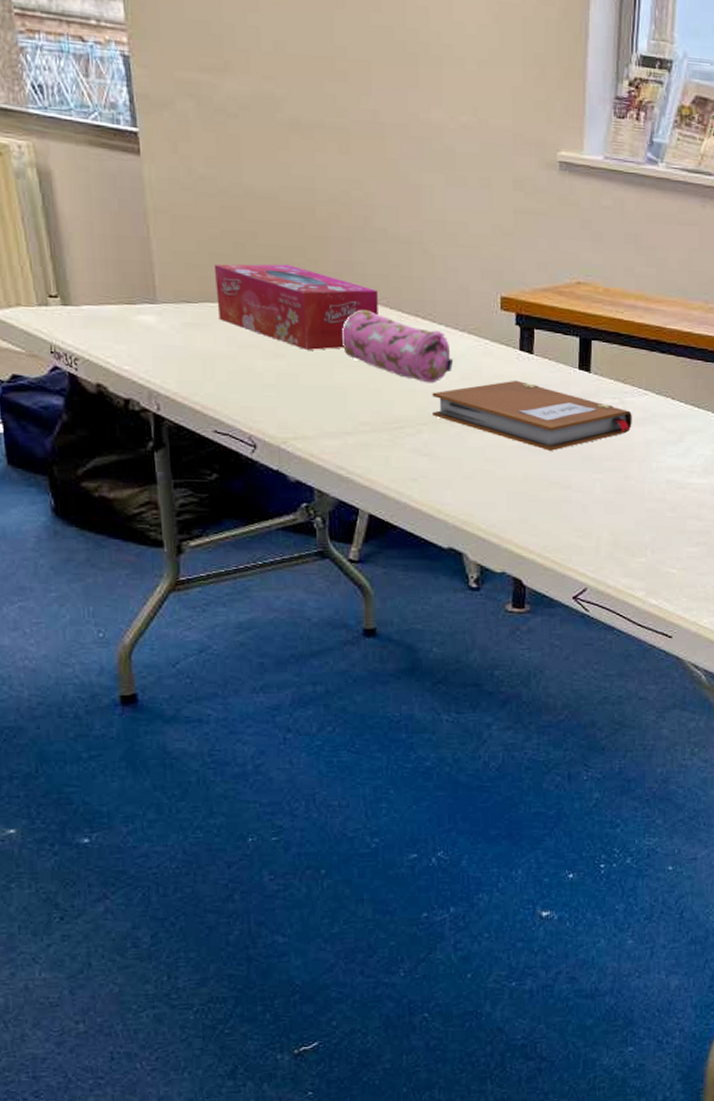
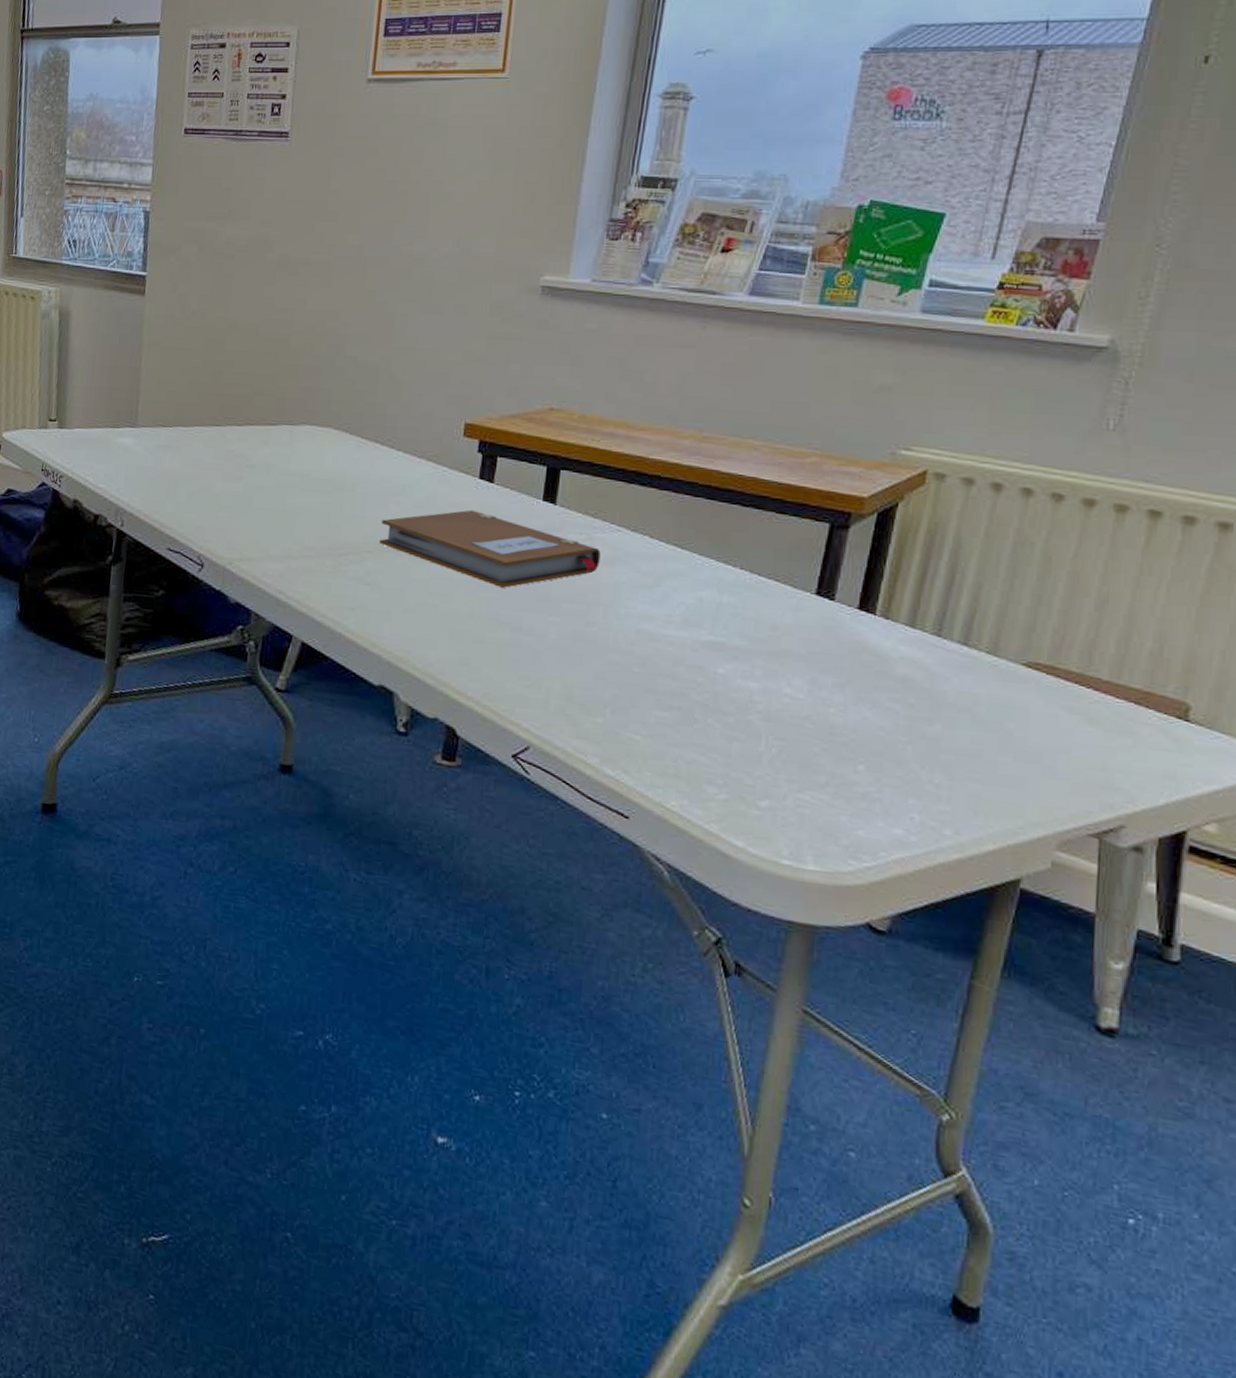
tissue box: present [213,264,378,350] -> none [189,391,340,474]
pencil case: present [341,309,454,383] -> none [298,434,408,510]

